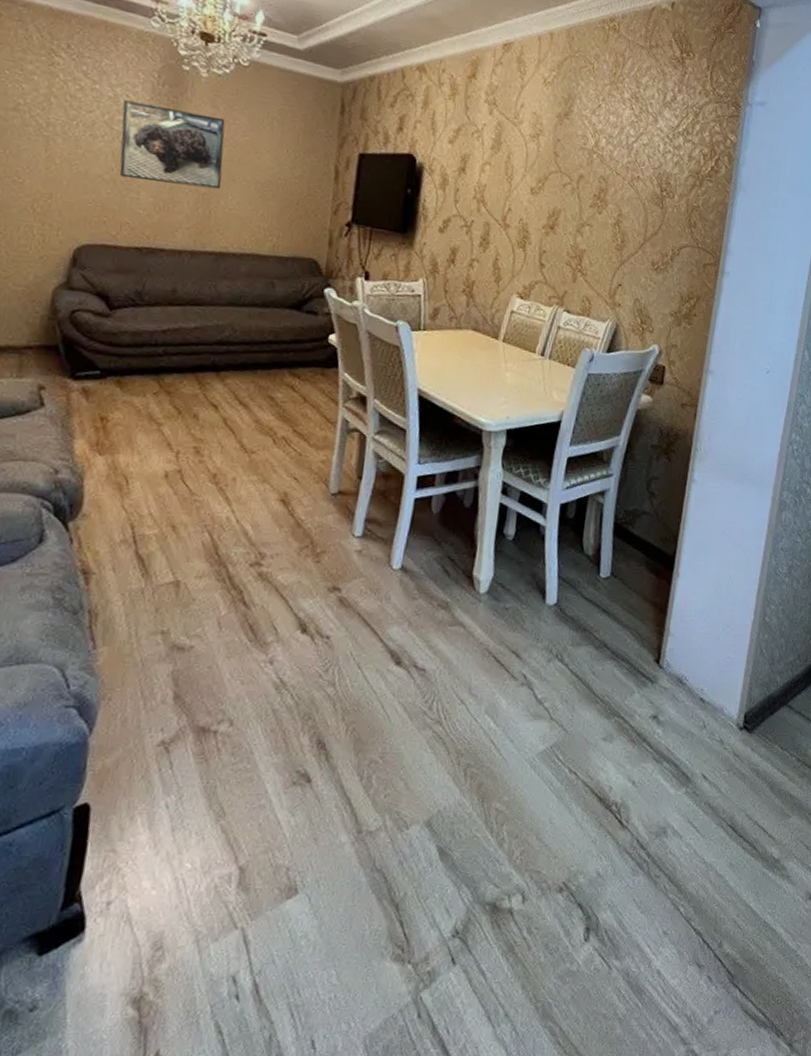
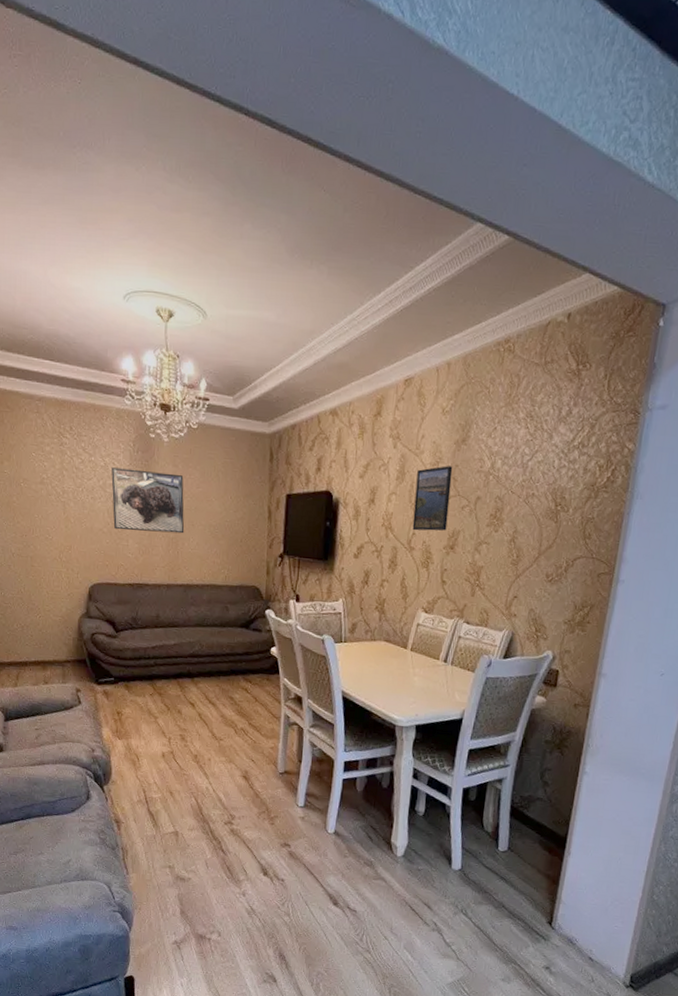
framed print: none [508,139,555,209] -> present [412,466,453,531]

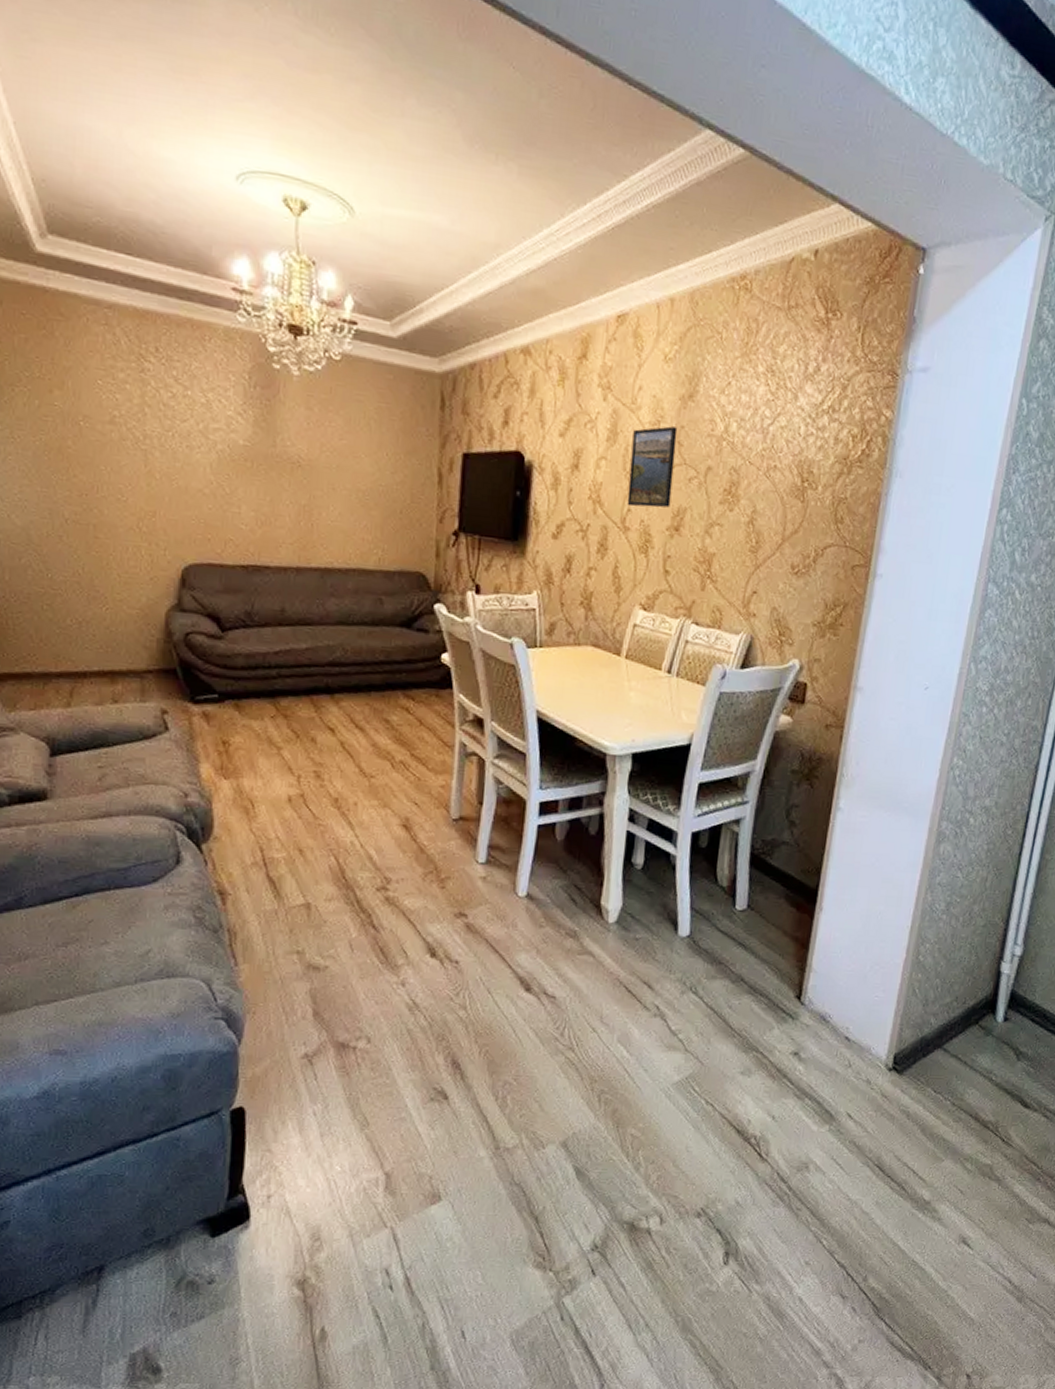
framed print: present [111,467,185,534] -> none [216,406,322,500]

